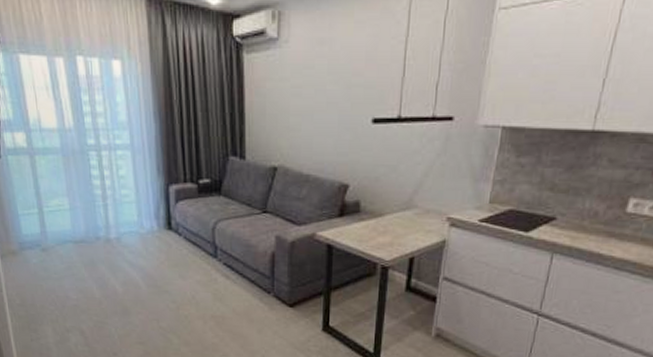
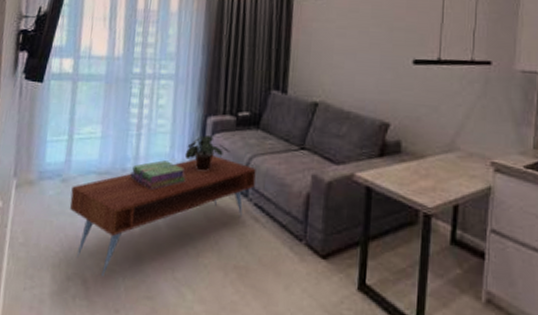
coffee table: none [53,222,222,329] -> present [70,155,256,277]
stack of books: none [104,228,157,255] -> present [130,160,186,190]
potted plant: none [152,203,196,237] -> present [184,135,231,171]

